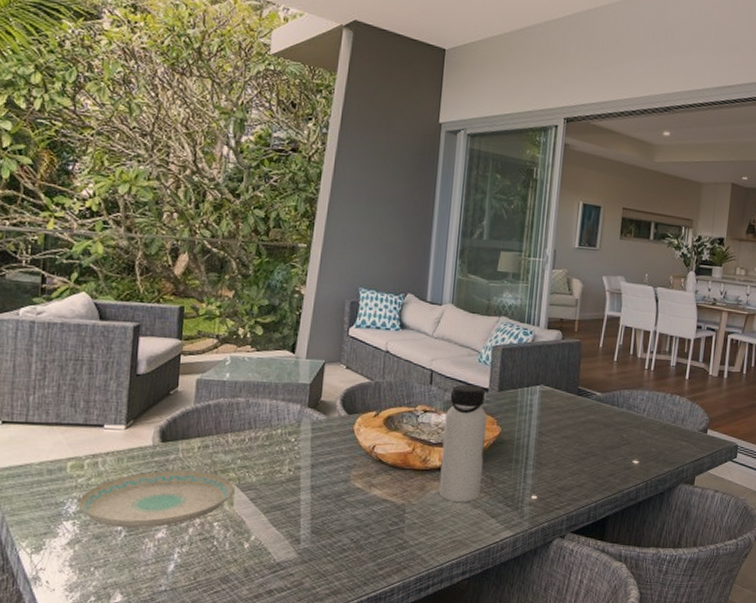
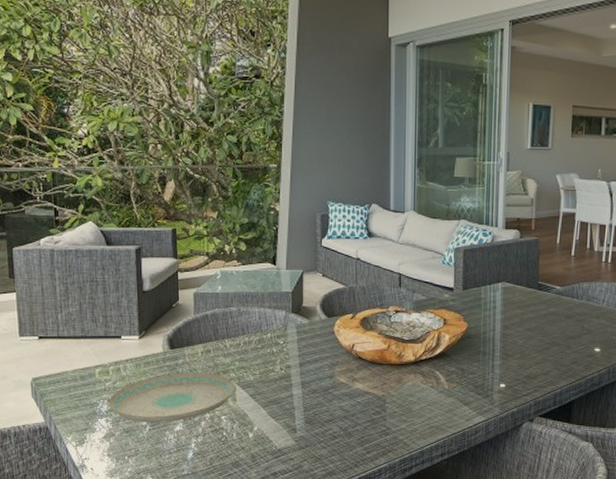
water bottle: present [438,384,488,502] -> none [414,285,455,392]

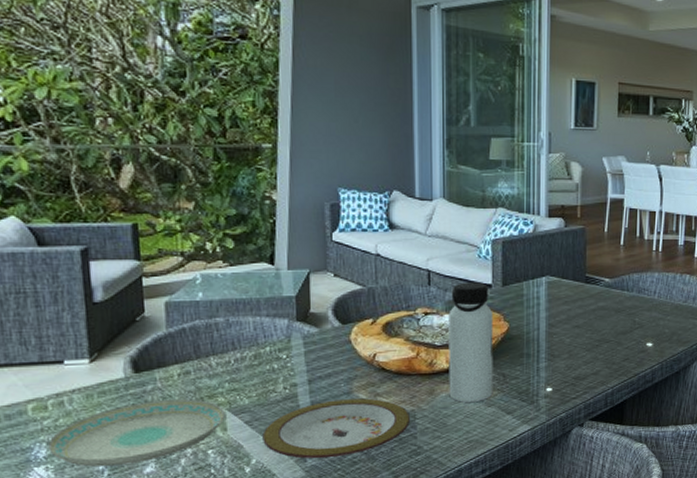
plate: none [263,382,381,431] -> present [262,398,410,459]
water bottle: none [414,285,455,392] -> present [448,282,494,402]

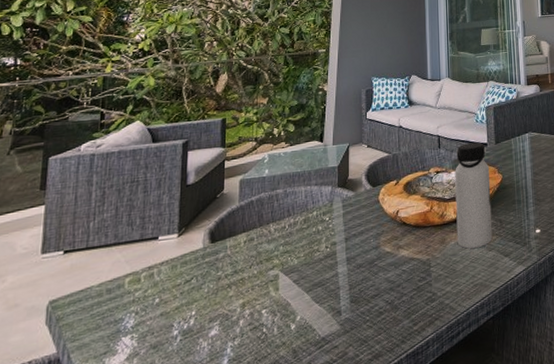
plate: present [48,399,225,467] -> none [136,263,278,334]
plate: present [262,398,410,459] -> none [307,251,426,312]

